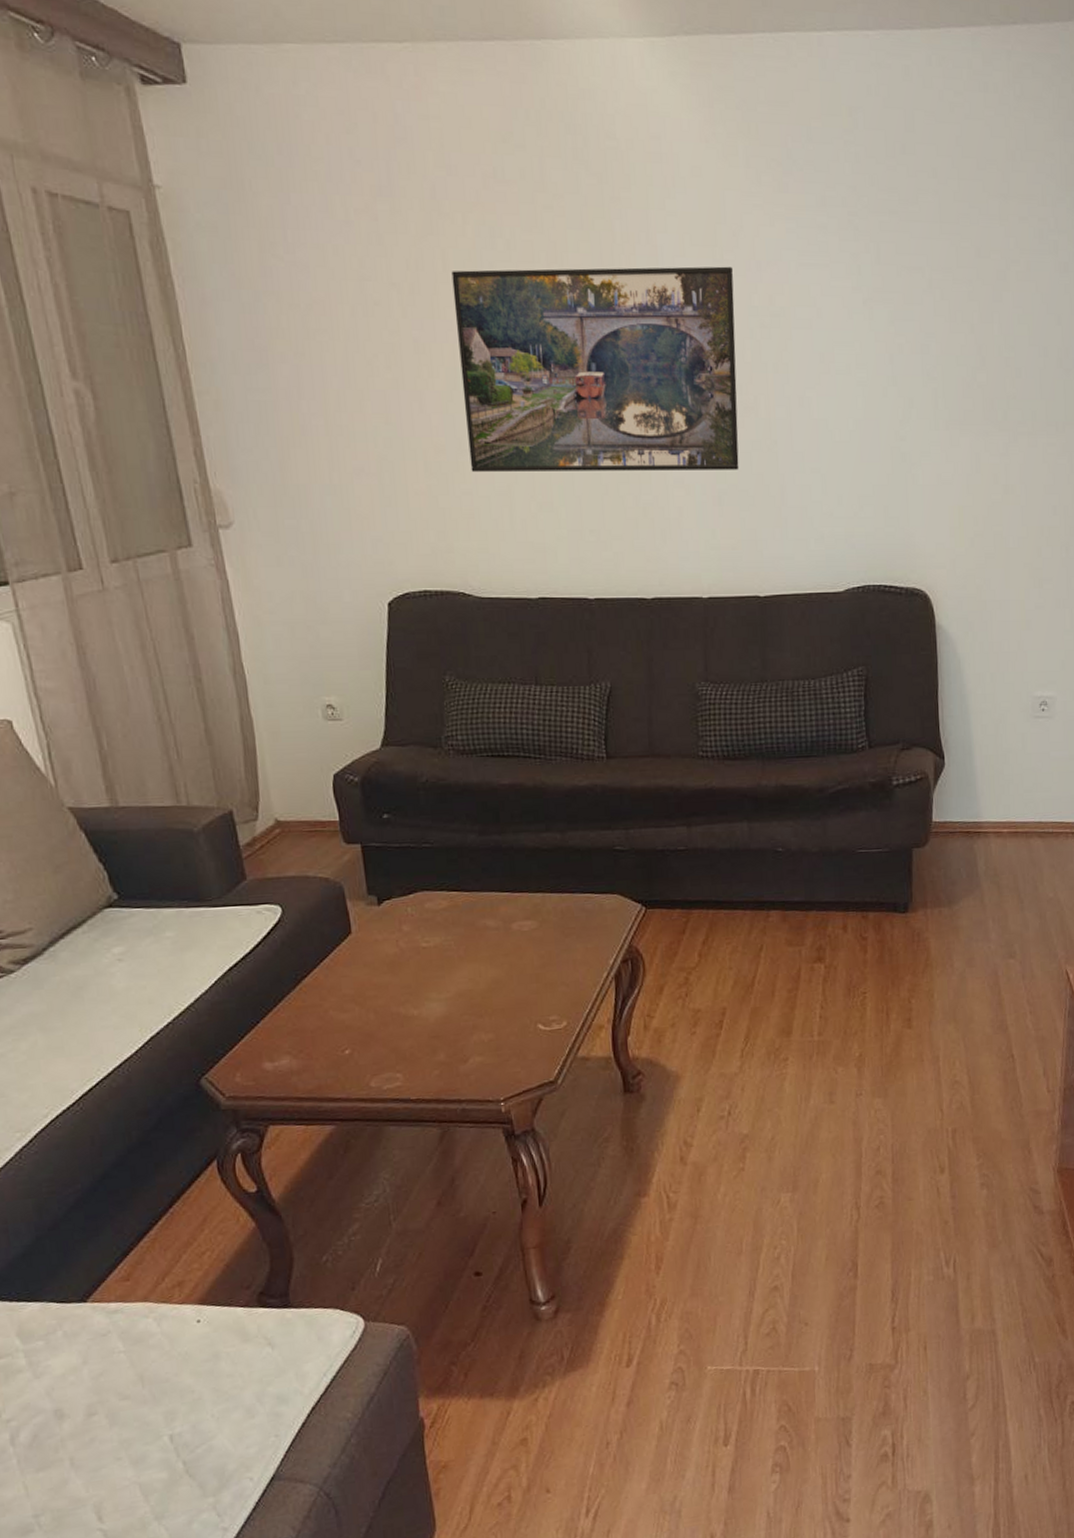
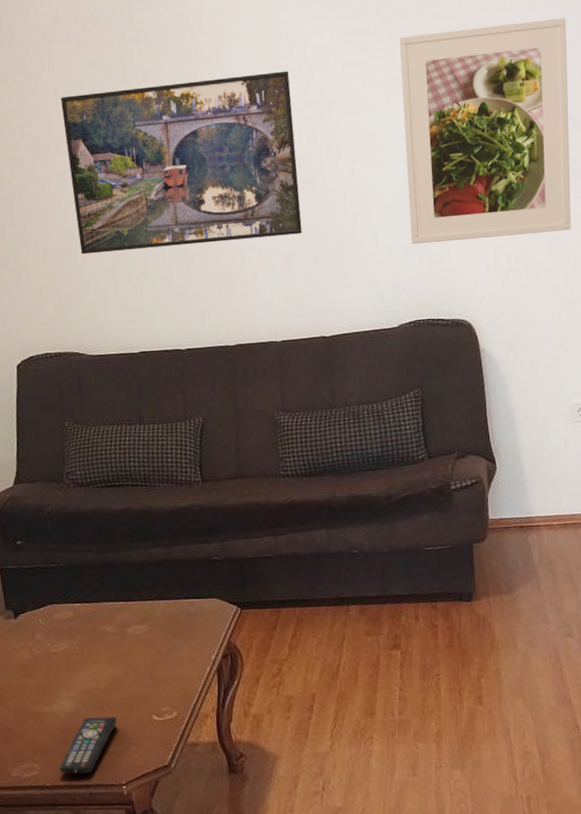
remote control: none [426,1023,497,1088] -> present [59,716,117,775]
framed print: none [865,235,1062,495] -> present [399,18,572,245]

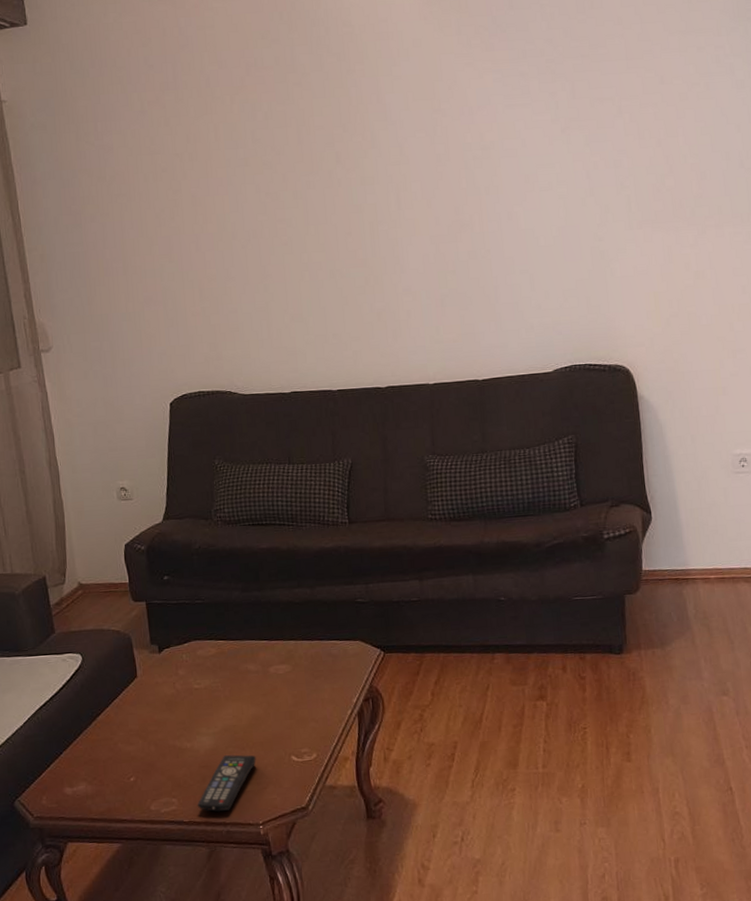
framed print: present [60,71,303,255] -> none [222,114,458,295]
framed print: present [399,18,572,245] -> none [562,59,738,289]

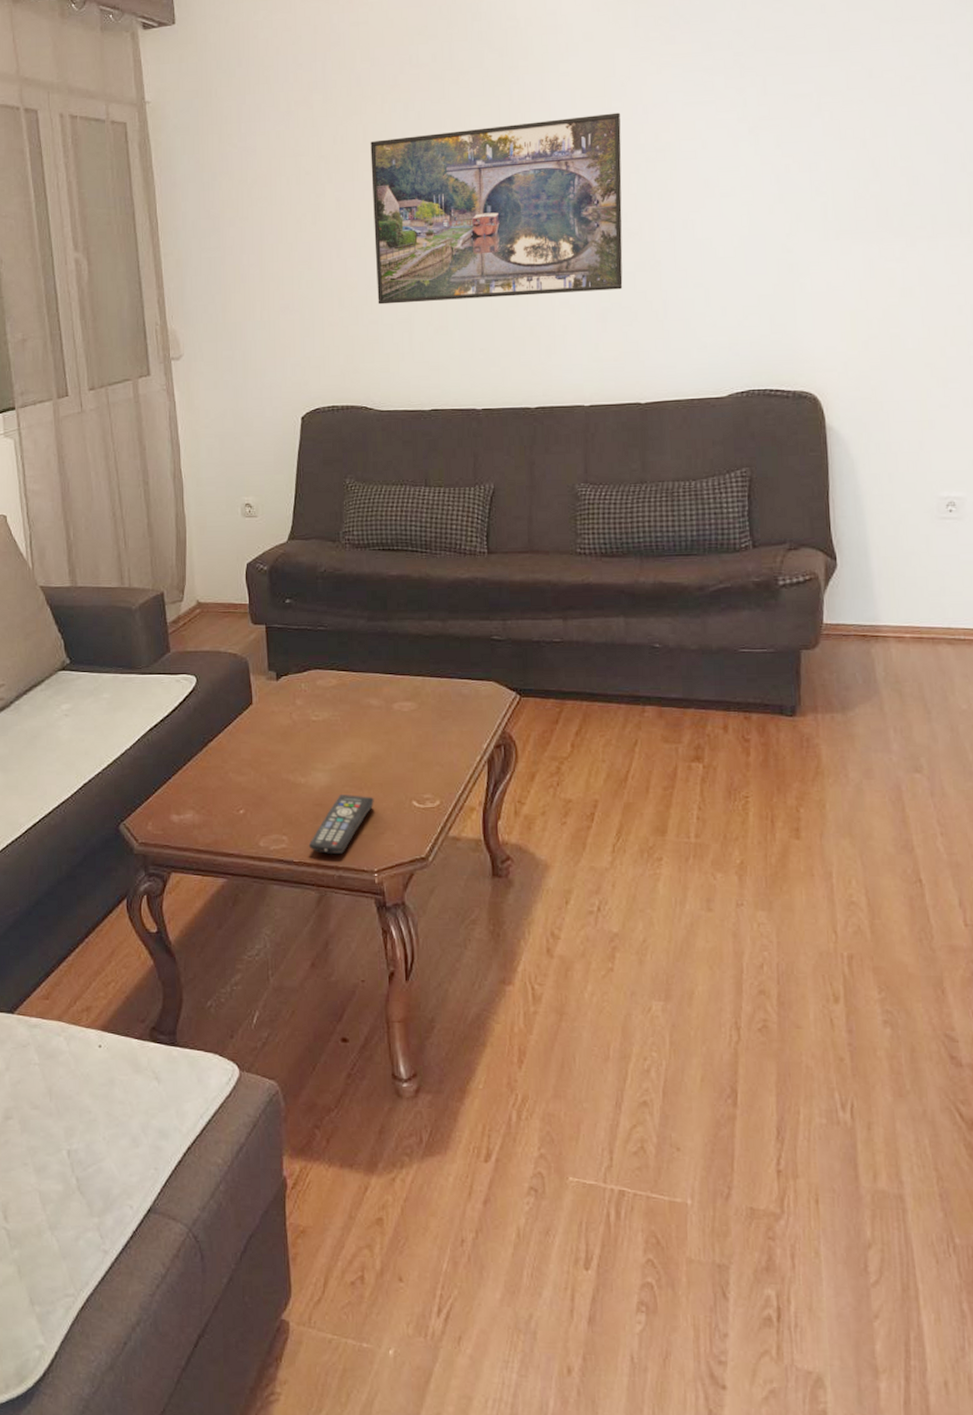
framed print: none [222,114,458,295] -> present [370,112,623,305]

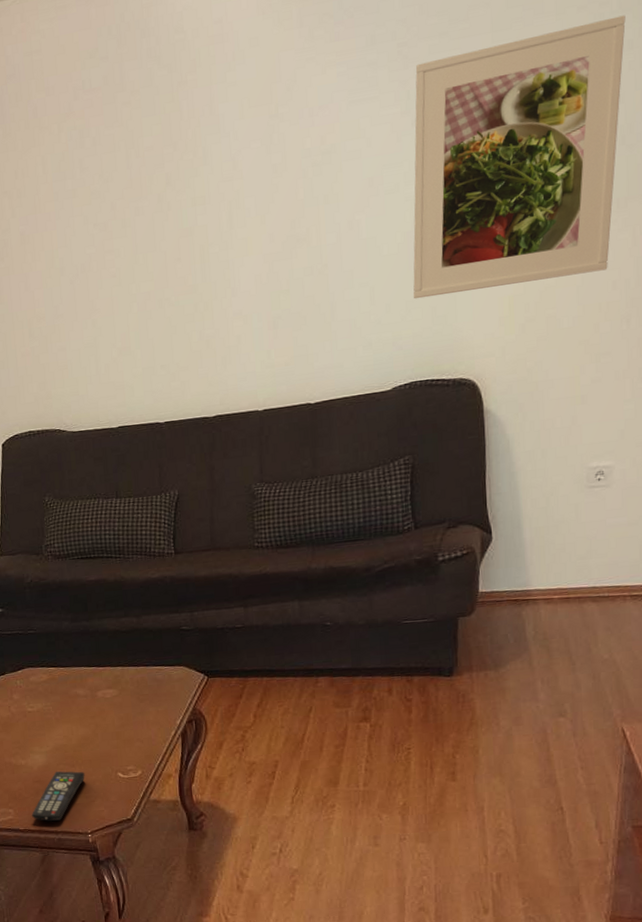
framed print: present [370,112,623,305] -> none [49,118,292,332]
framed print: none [750,49,962,305] -> present [413,15,626,300]

